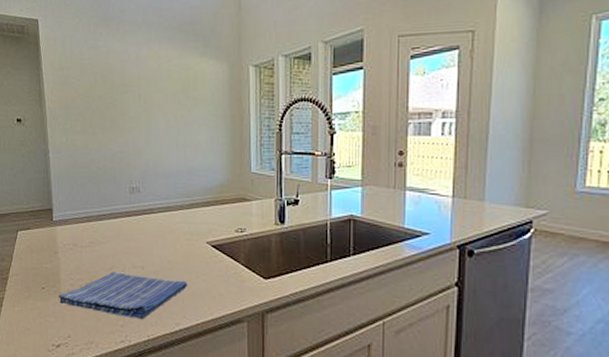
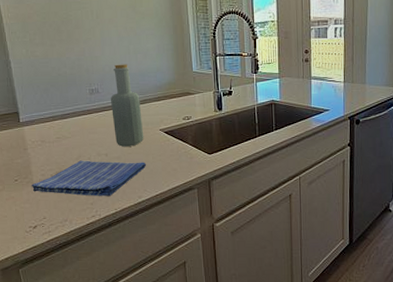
bottle: none [152,159,188,260] -> present [111,64,144,147]

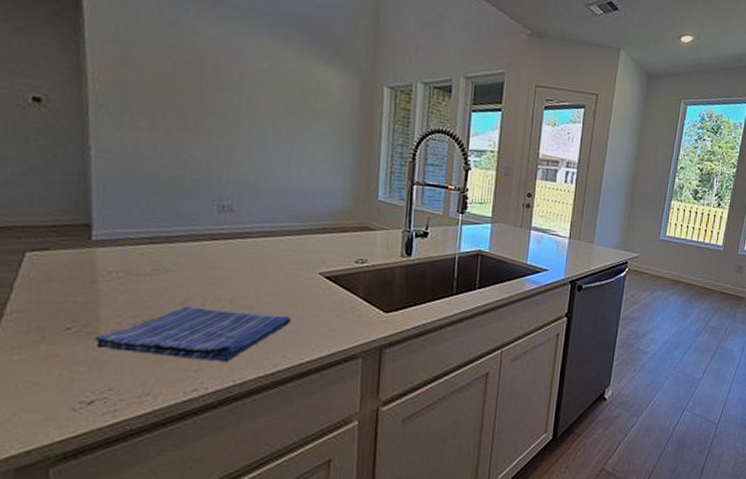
bottle: present [111,64,144,147] -> none [248,175,296,293]

